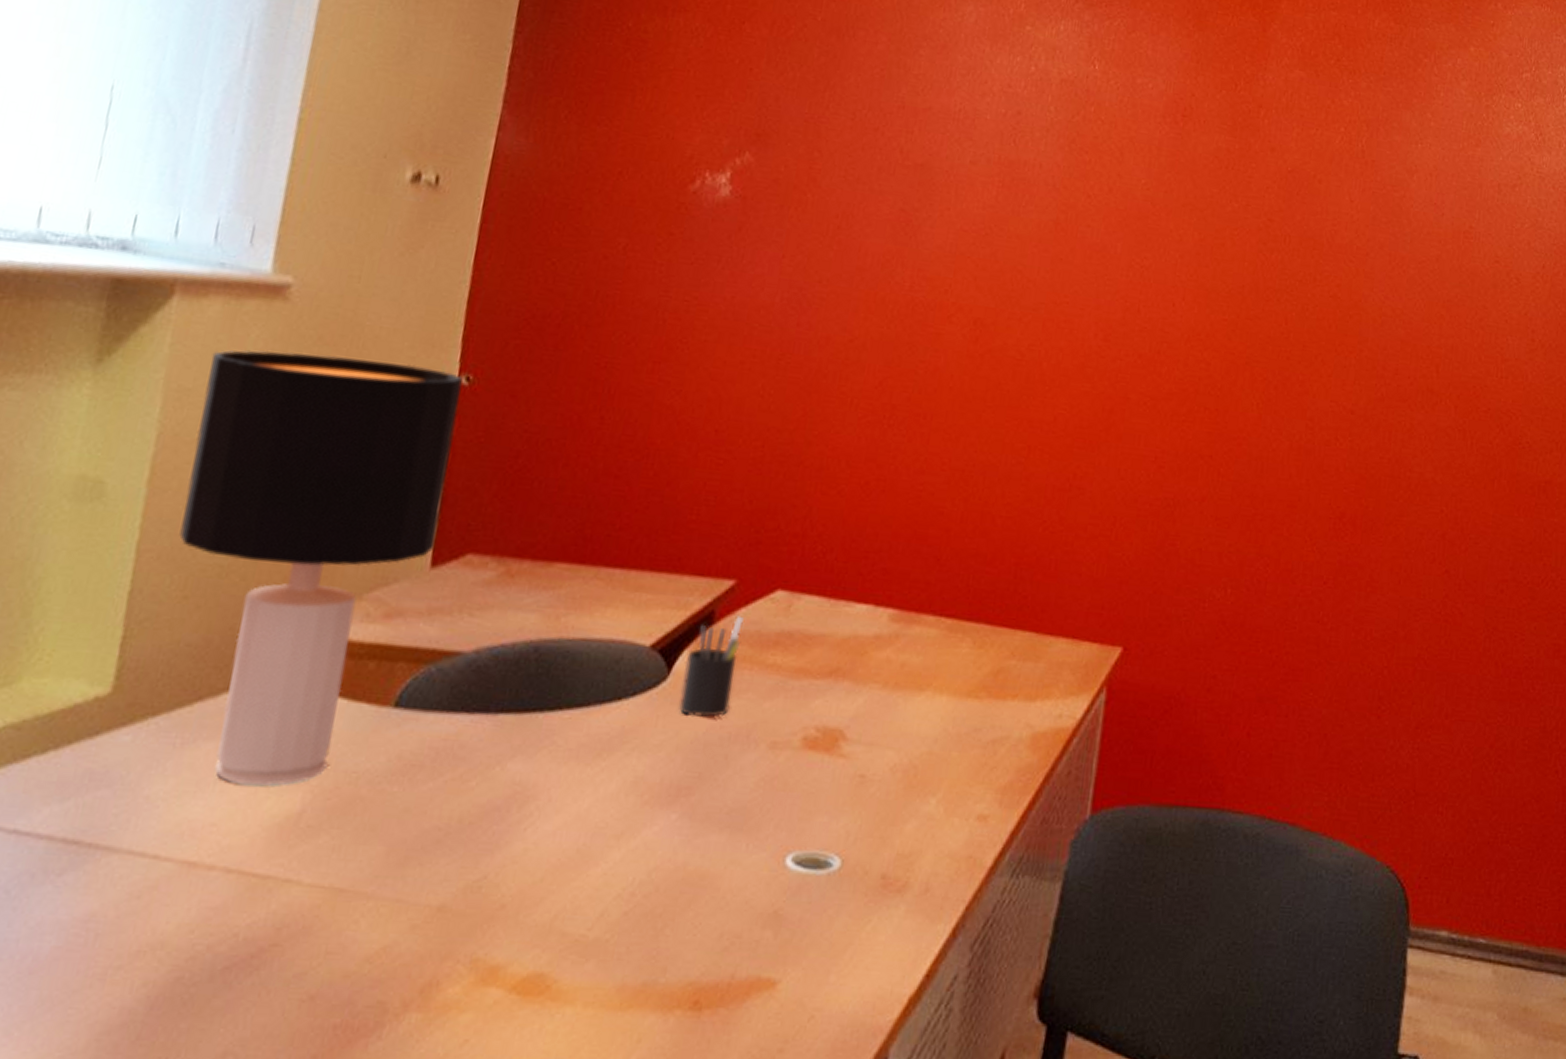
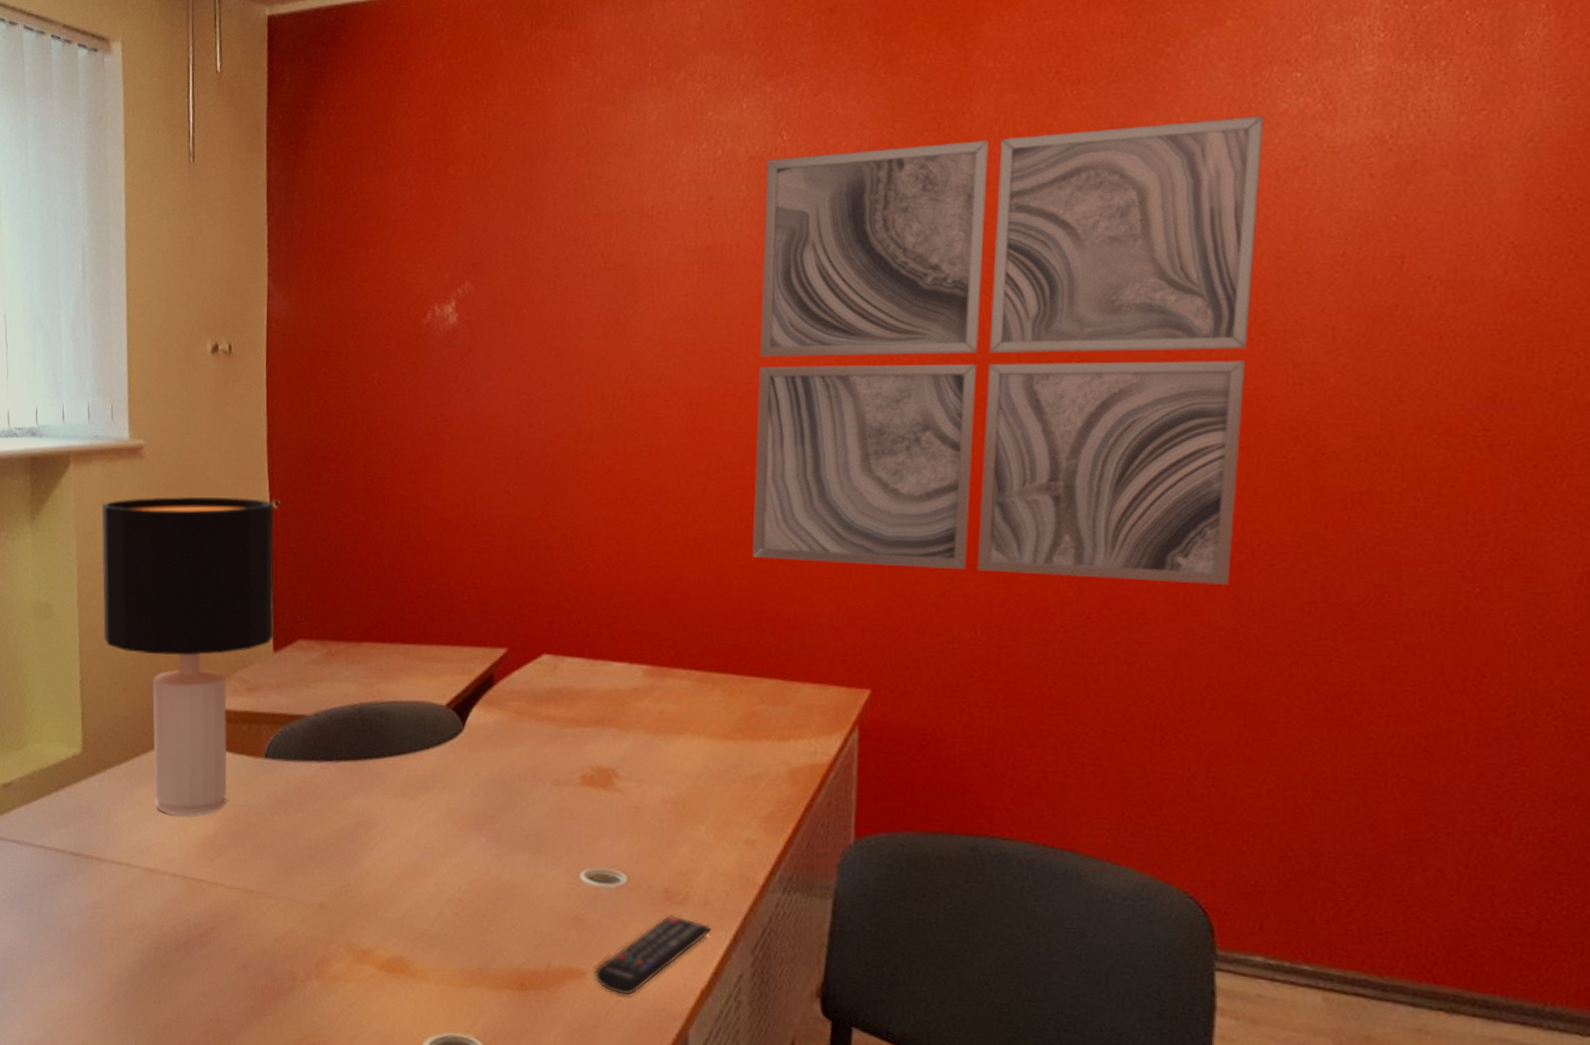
pen holder: present [679,615,744,717] -> none [475,677,519,761]
remote control: none [786,906,929,1008] -> present [593,915,711,995]
wall art: none [1020,85,1493,559] -> present [753,115,1265,585]

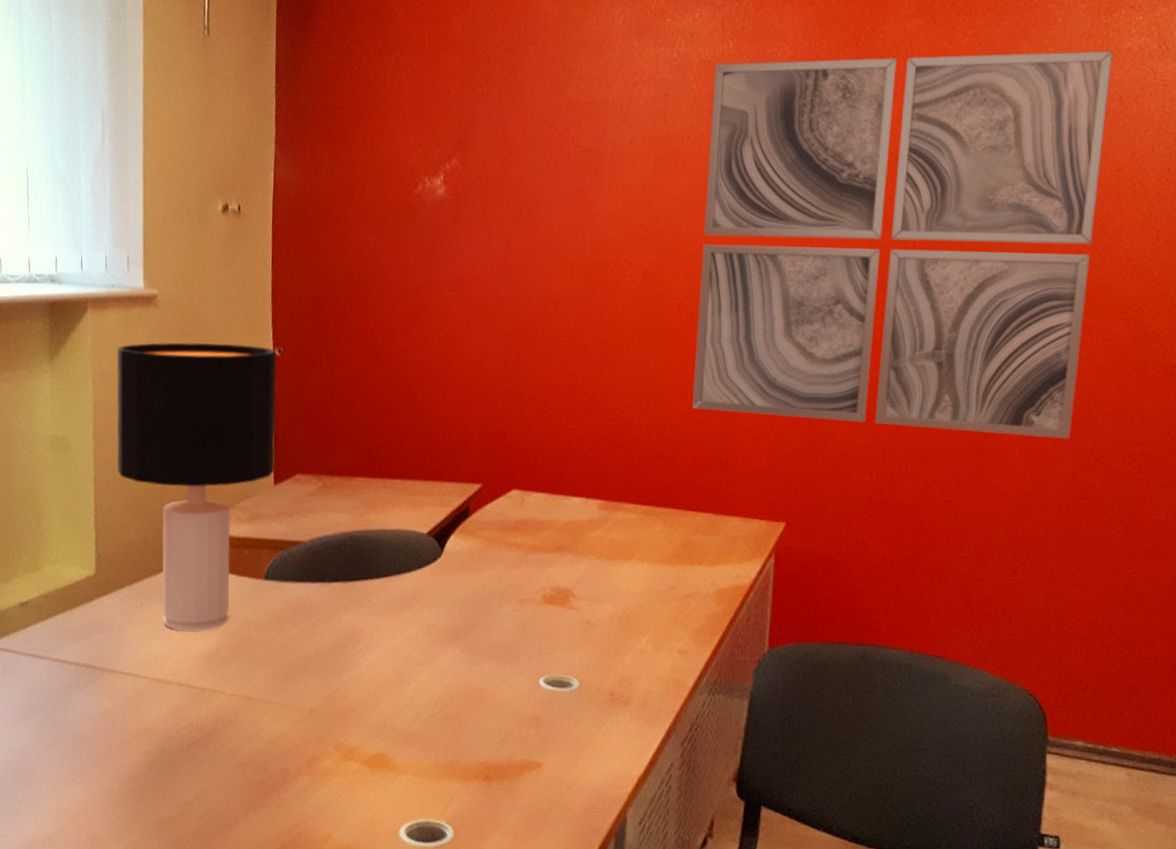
remote control: present [593,915,711,995] -> none [548,714,648,783]

